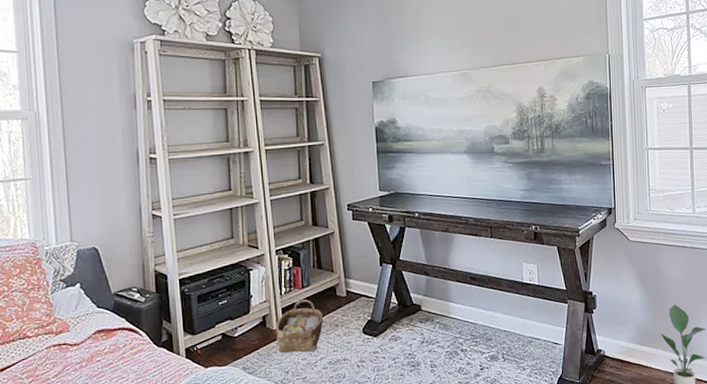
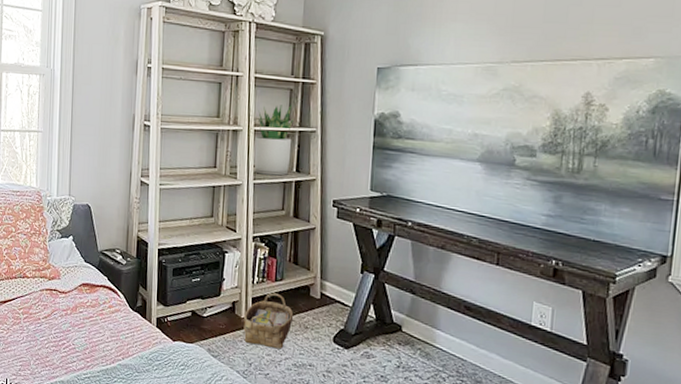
planter: none [267,122,304,191] -> present [254,104,293,176]

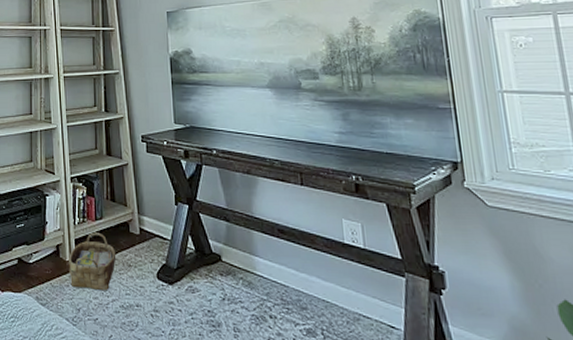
planter: present [254,104,293,176] -> none [65,50,99,117]

